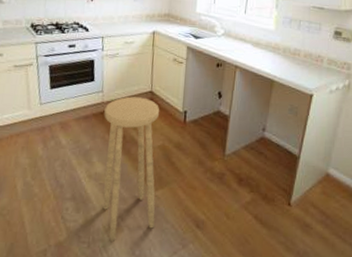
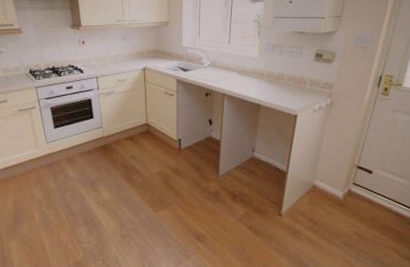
stool: present [102,96,160,242] -> none [105,130,160,257]

